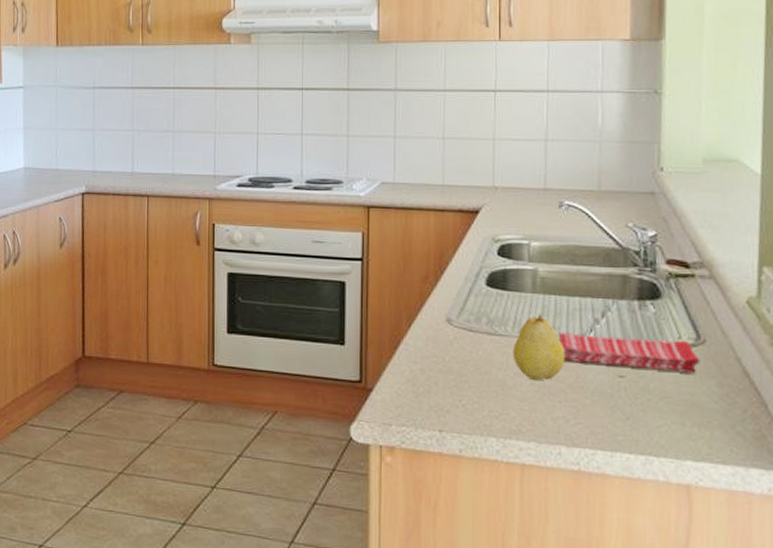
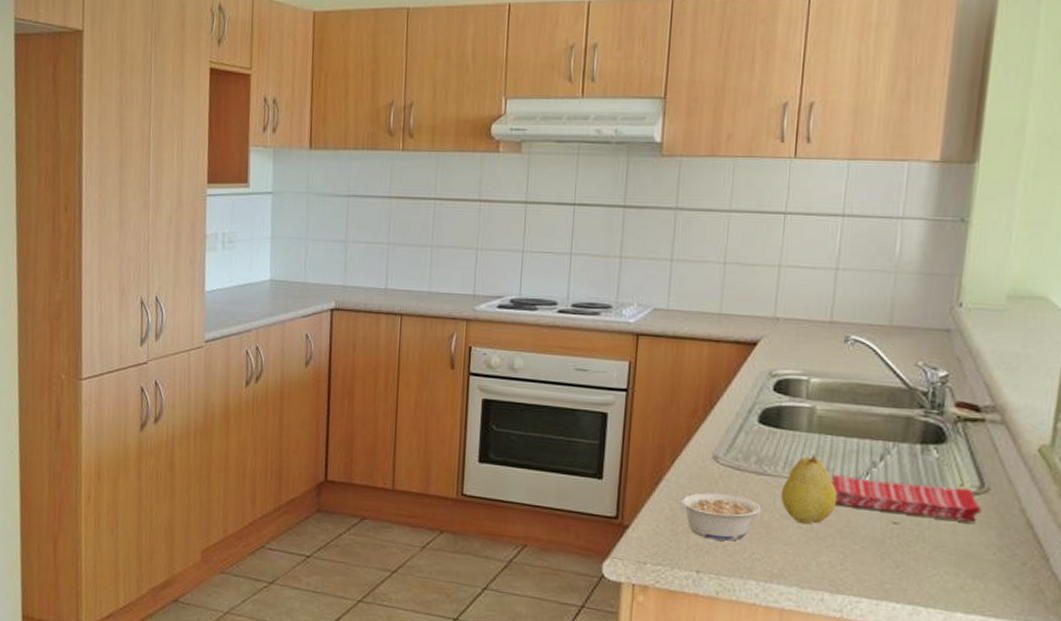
legume: none [416,354,496,400] -> present [677,492,762,541]

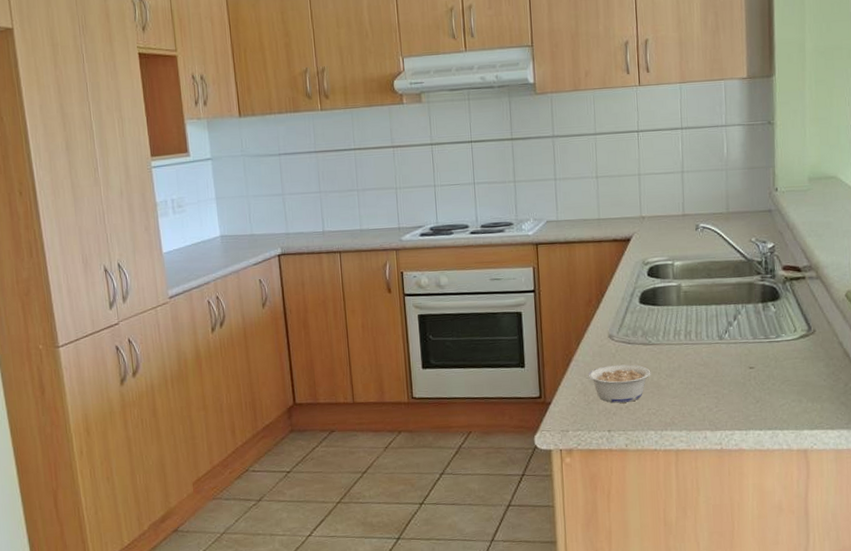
fruit: present [780,455,837,525] -> none [664,323,707,380]
dish towel: present [831,475,982,522] -> none [700,332,812,361]

